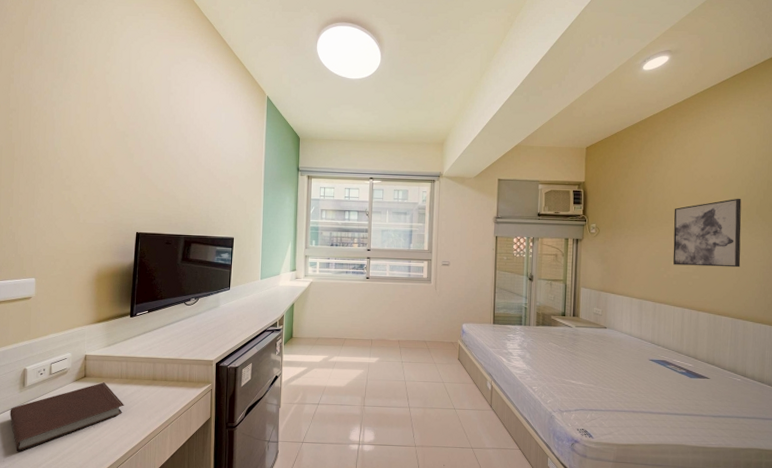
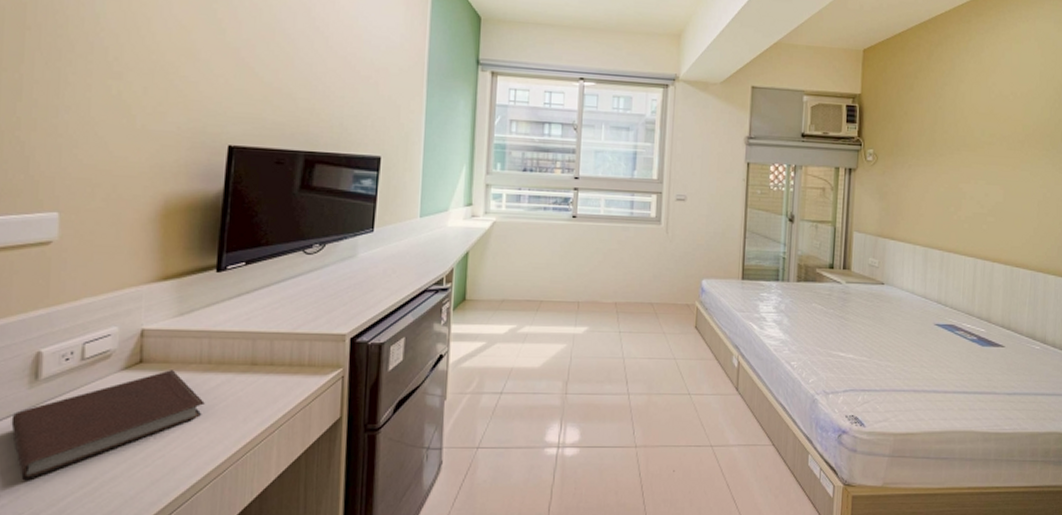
wall art: present [673,198,742,268] -> none [964,121,1045,208]

